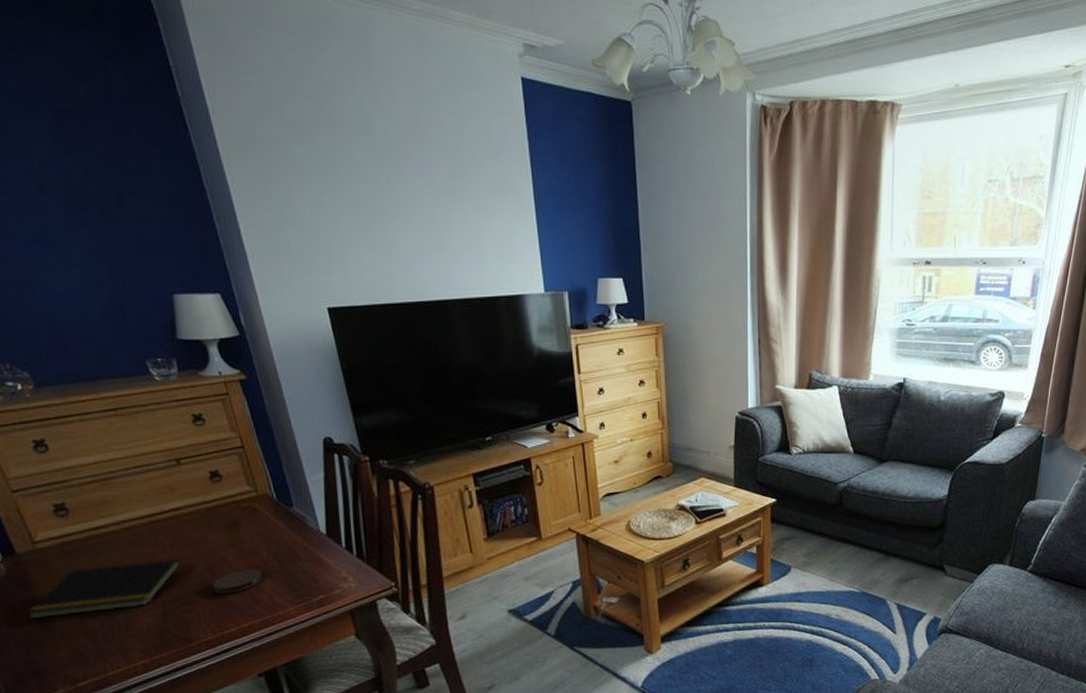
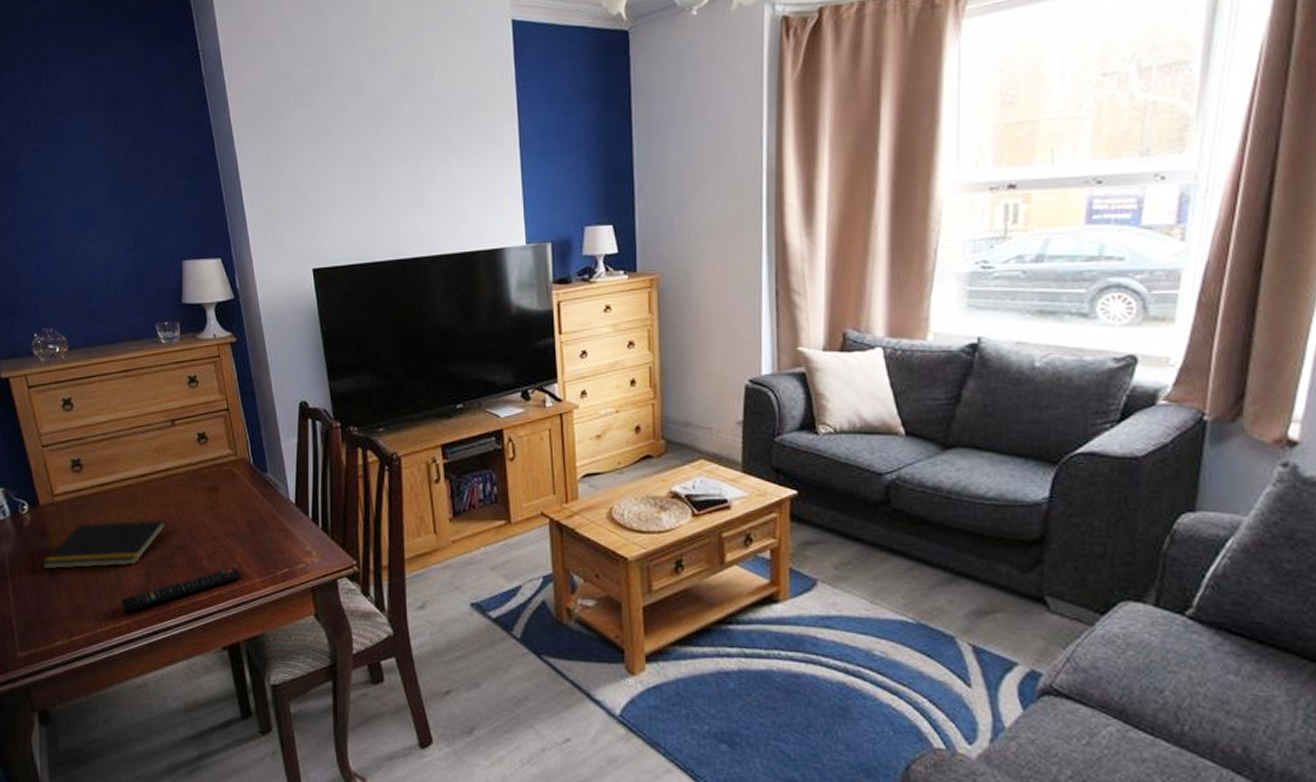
remote control: none [133,598,273,654] -> present [121,567,241,613]
coaster: present [212,569,264,594] -> none [190,535,236,559]

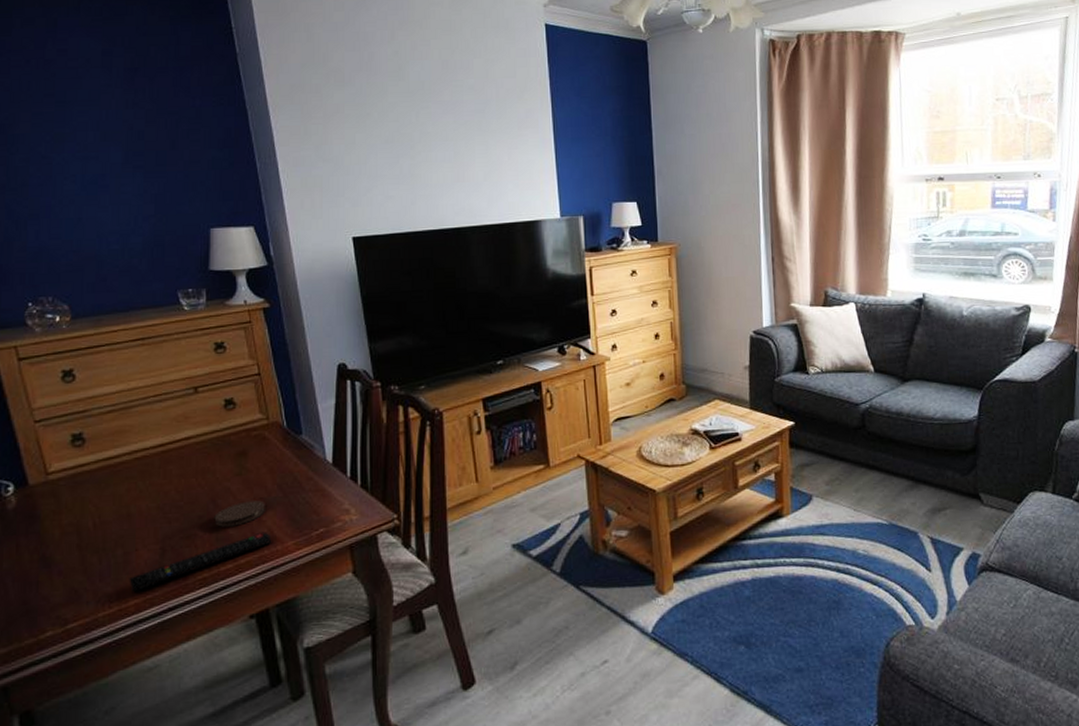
notepad: present [42,520,167,570] -> none [29,490,187,555]
coaster: none [190,535,236,559] -> present [214,500,266,527]

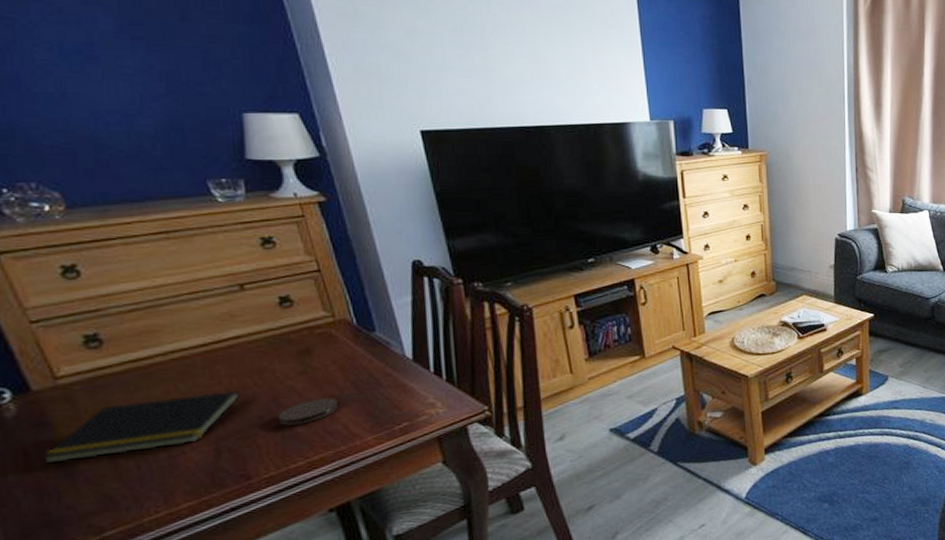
notepad: none [29,490,187,555] -> present [42,391,241,464]
remote control: present [129,532,272,592] -> none [177,428,349,495]

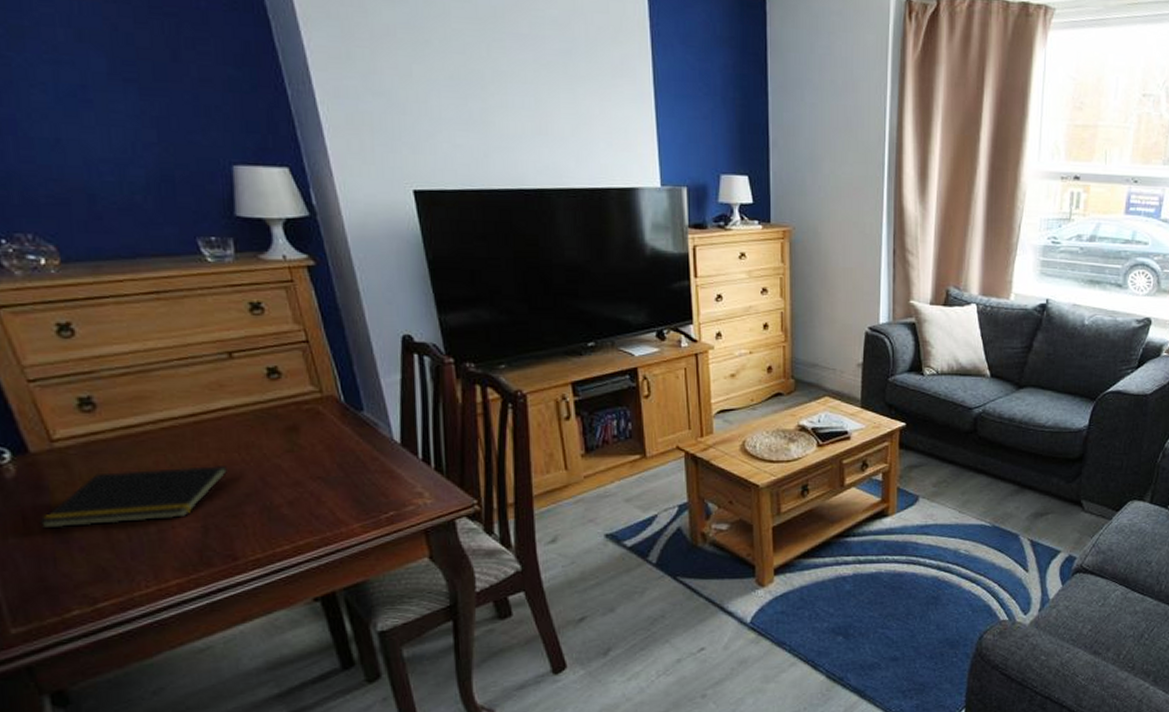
coaster: present [277,398,340,426] -> none [264,480,326,506]

